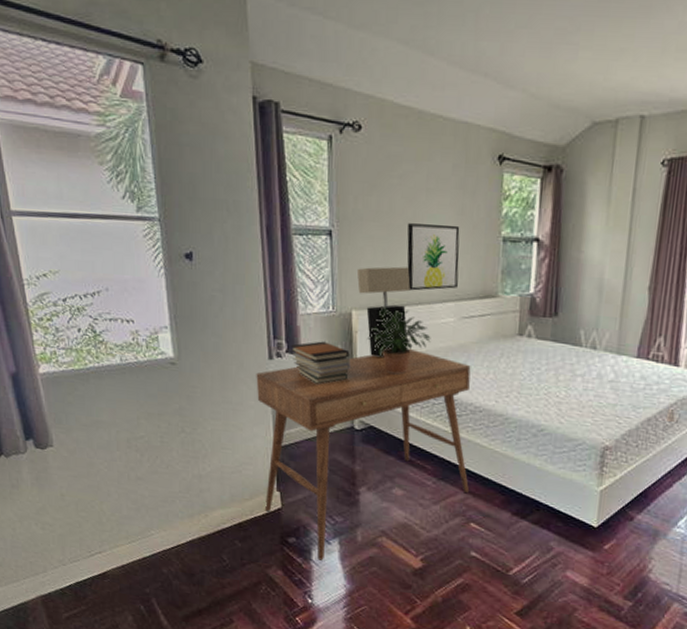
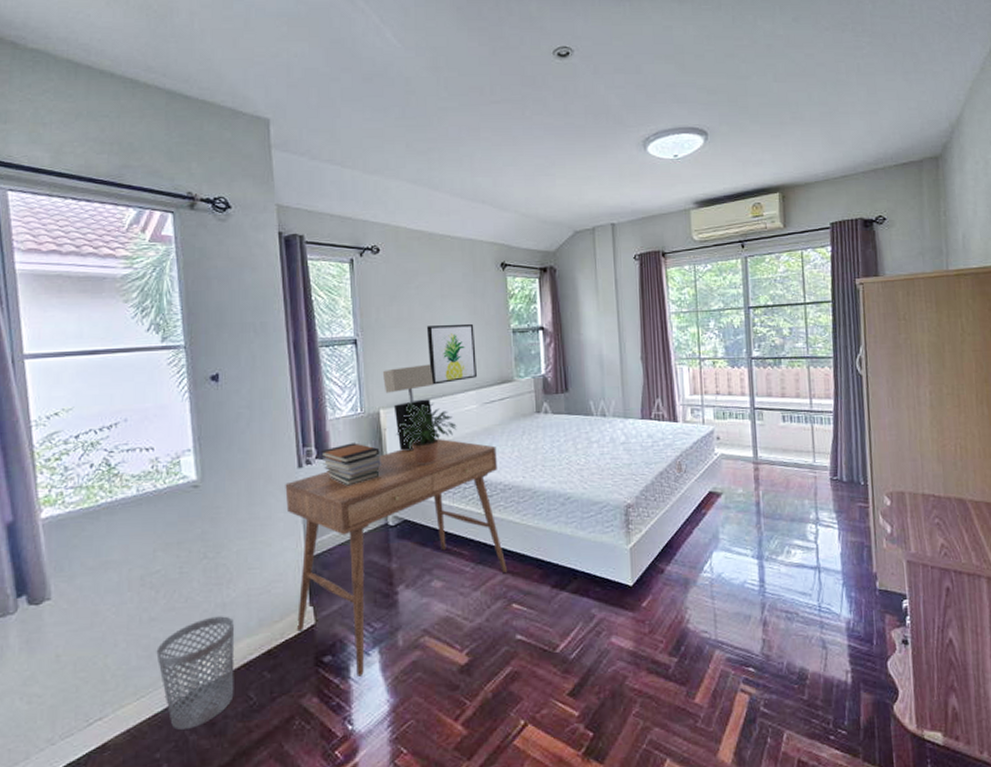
wastebasket: none [143,485,210,575] -> present [156,616,235,730]

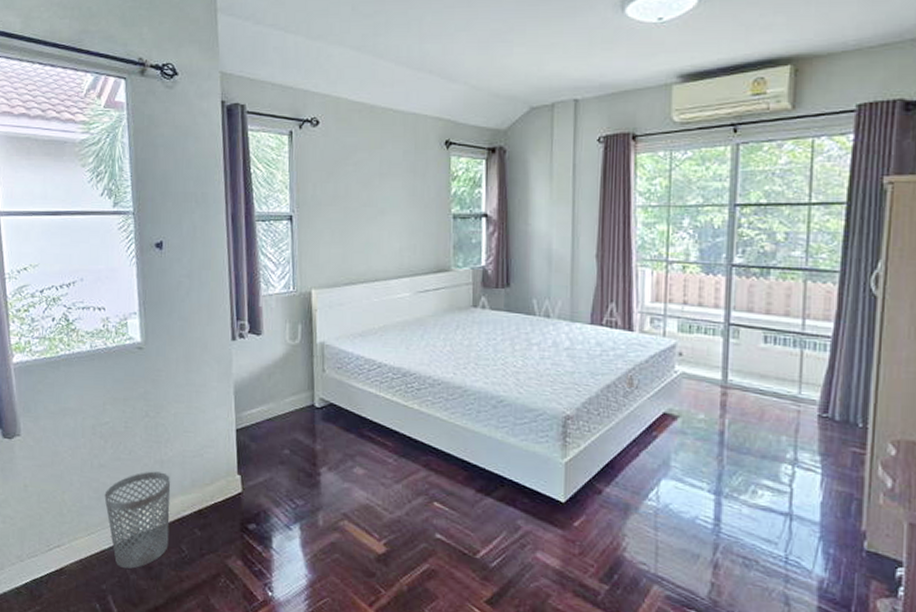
desk: present [285,438,507,676] -> none [219,324,431,548]
book stack: present [320,443,381,486] -> none [252,320,311,363]
table lamp: present [382,364,436,451] -> none [315,246,367,334]
potted plant: present [395,402,457,466] -> none [325,285,388,351]
wall art: present [427,323,477,385] -> none [363,205,413,269]

